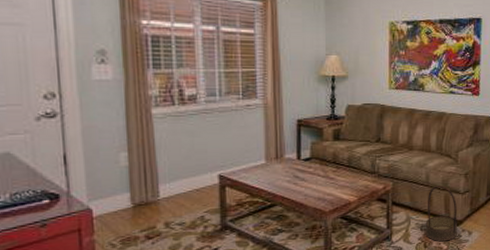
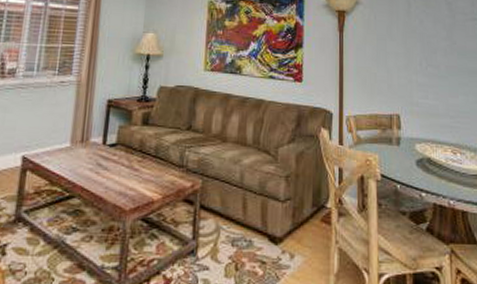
basket: present [425,186,457,242] -> none [237,189,276,265]

